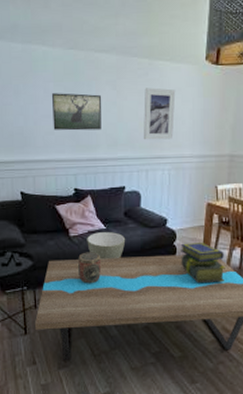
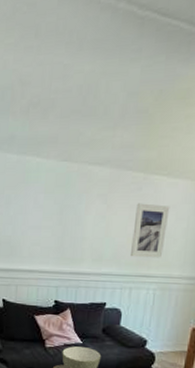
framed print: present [52,93,101,131] -> none [39,205,90,244]

